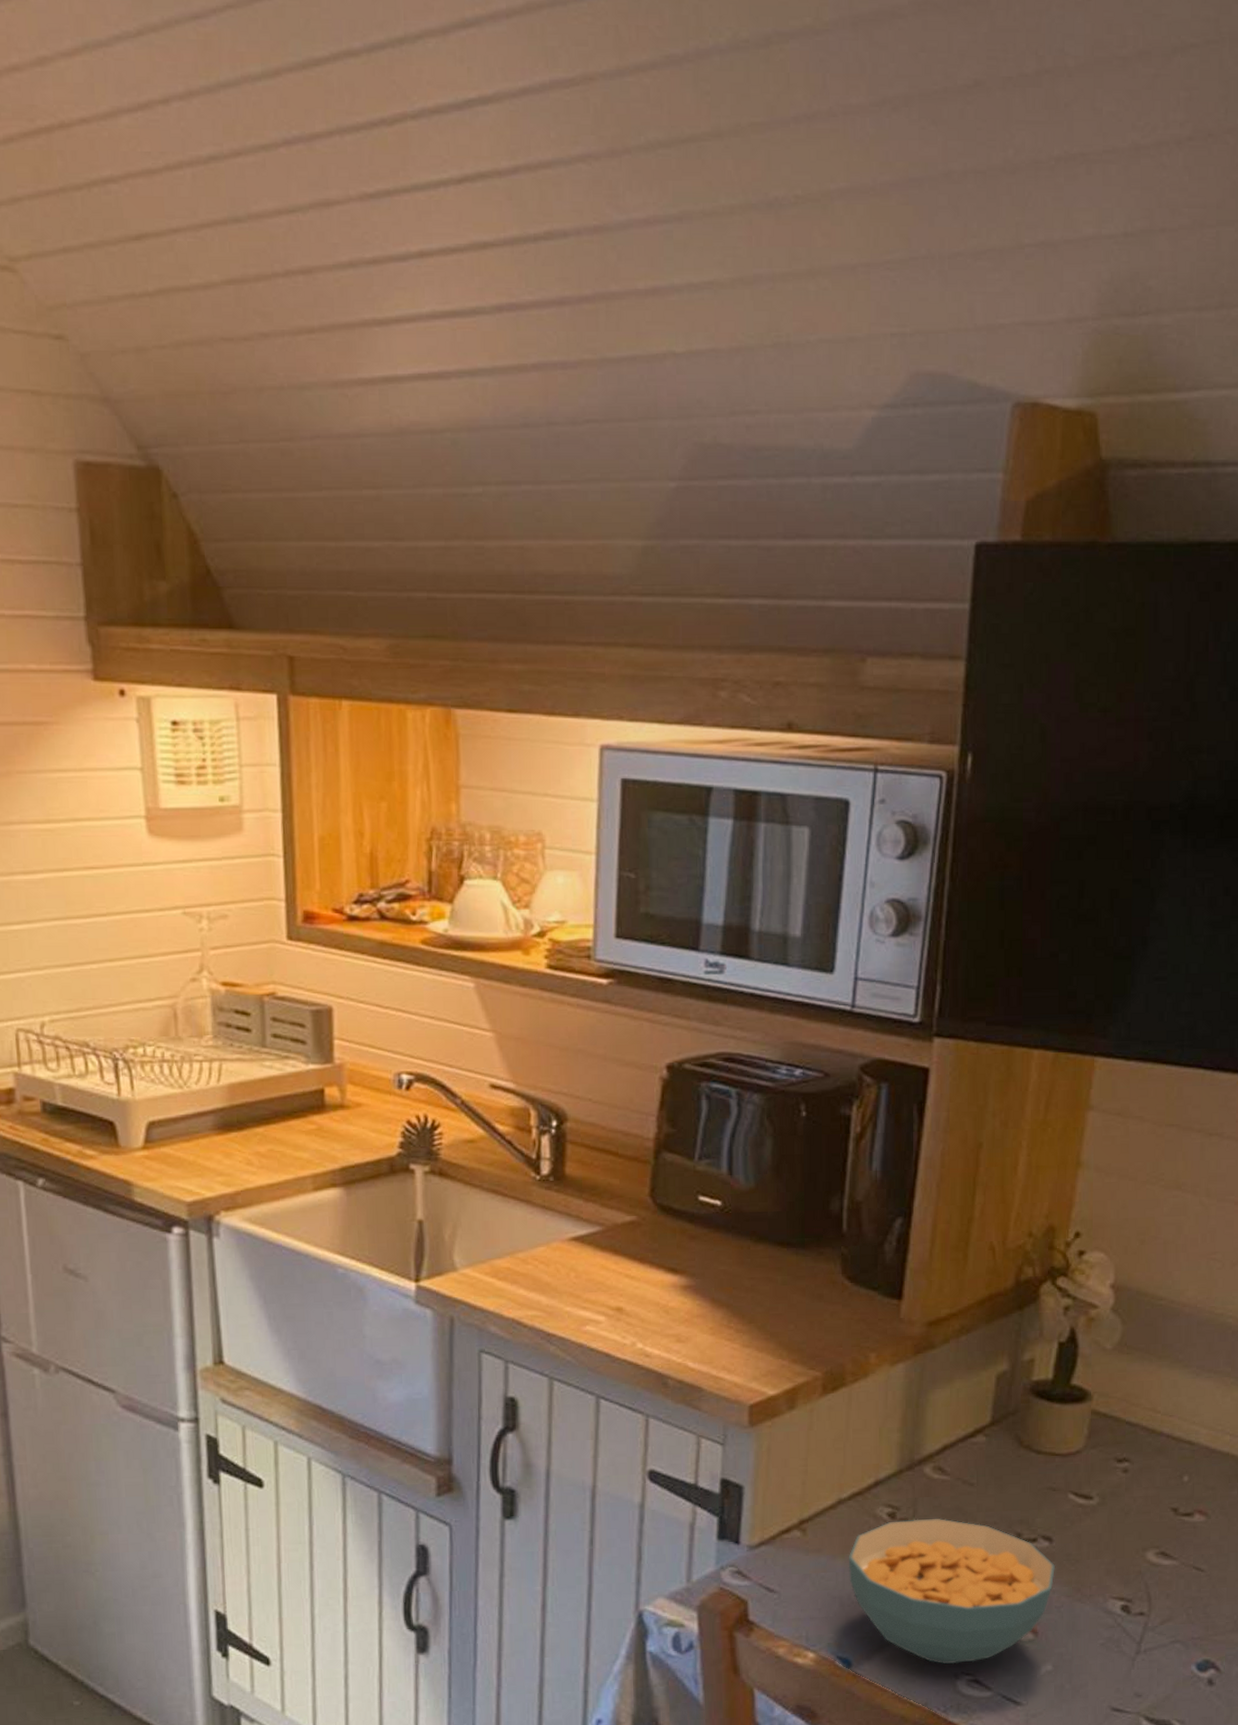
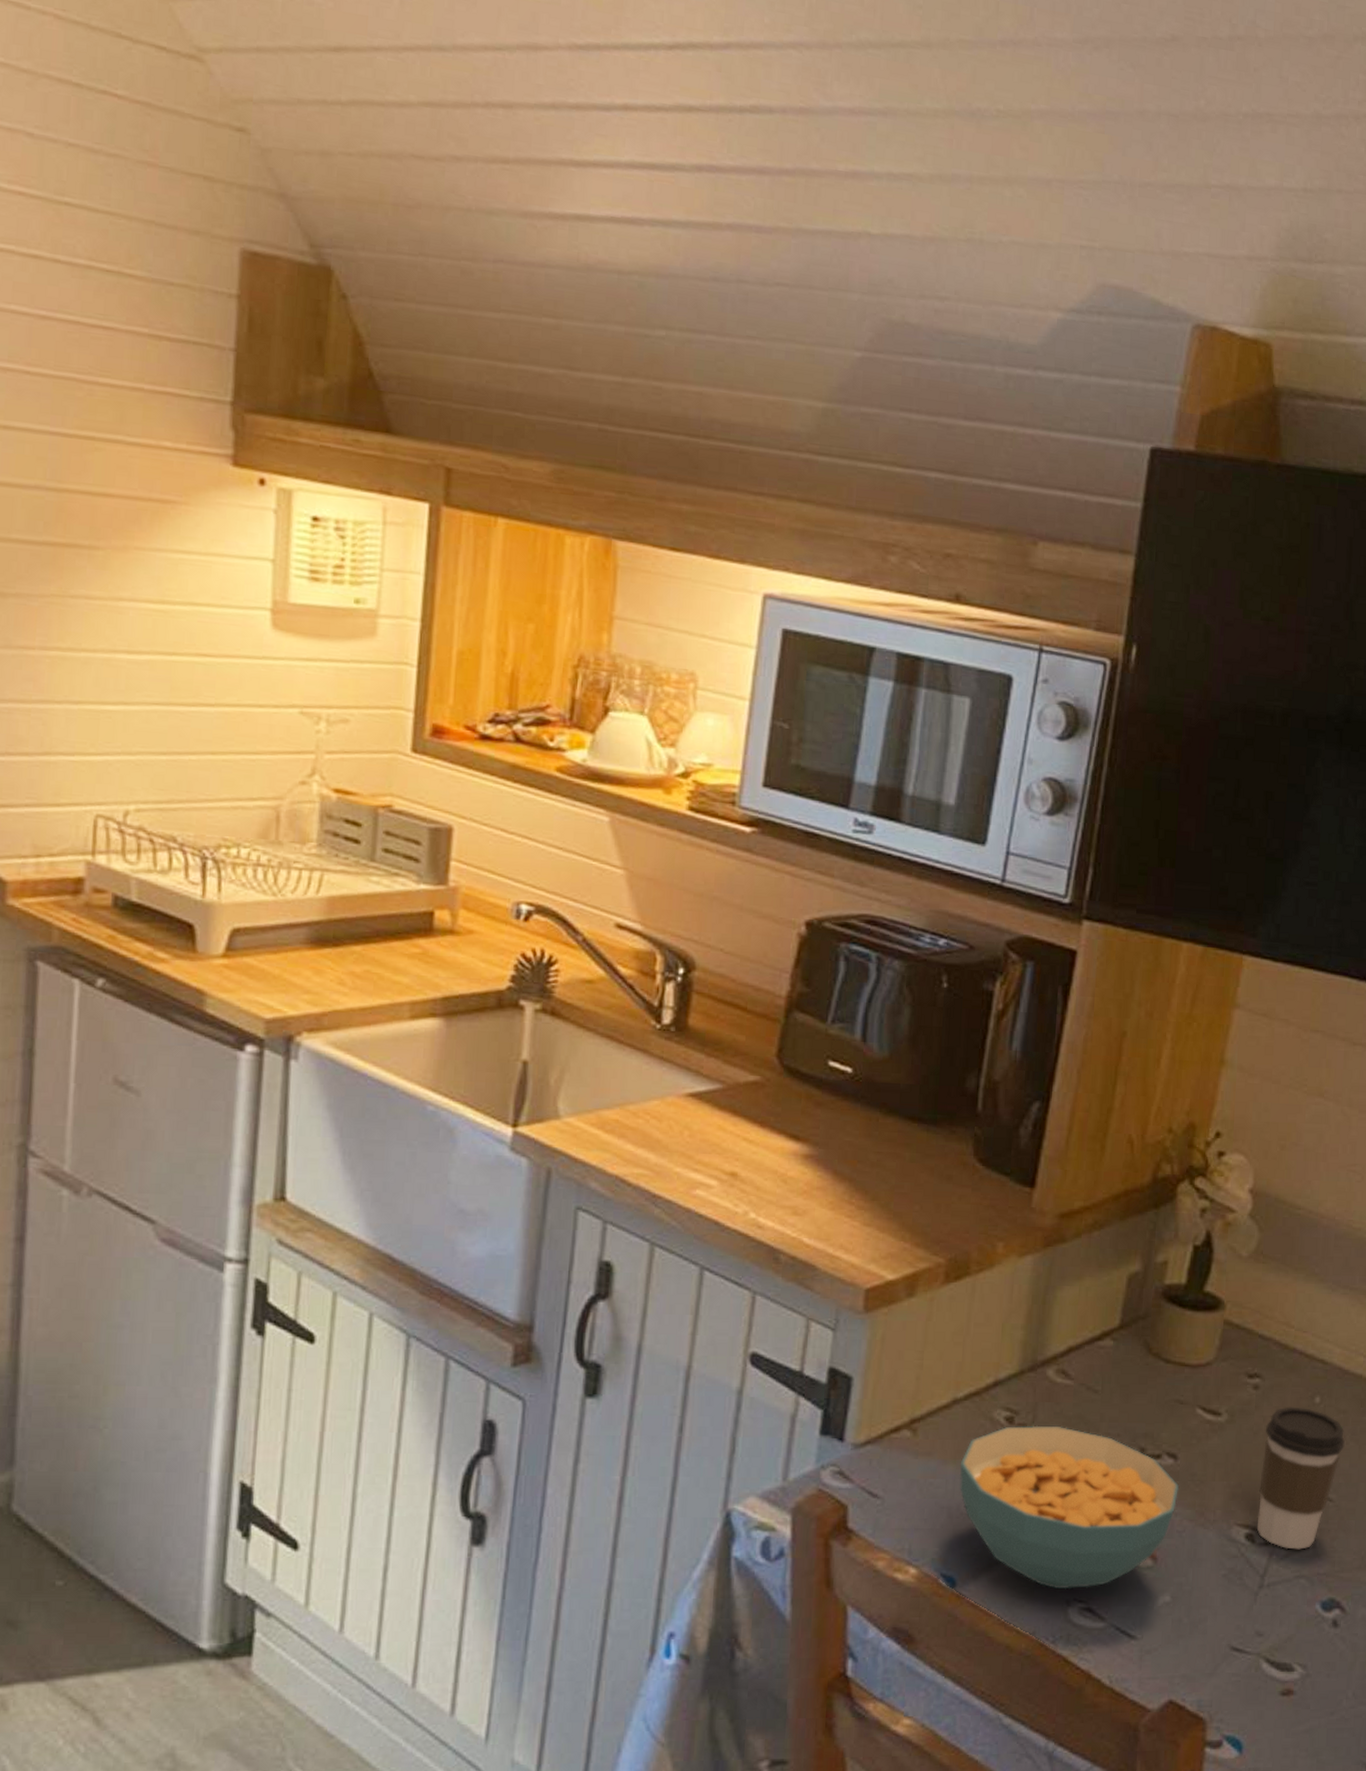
coffee cup: none [1131,1486,1214,1618] -> present [1256,1406,1345,1550]

